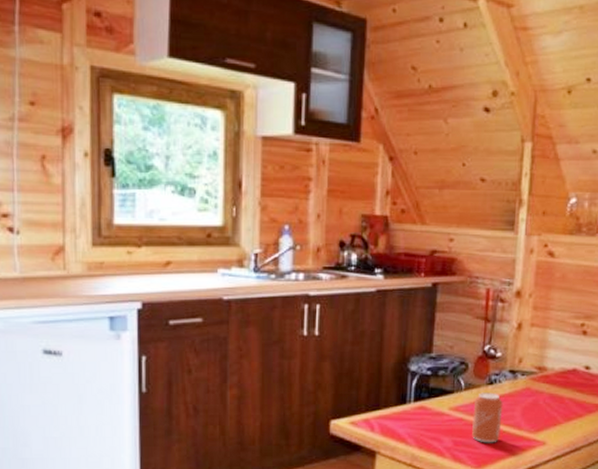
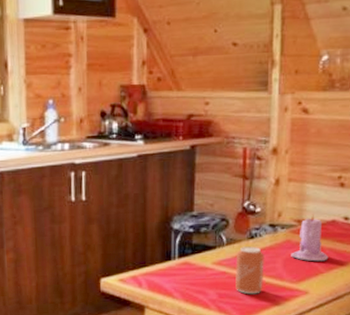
candle: none [530,361,568,411] -> present [291,214,329,262]

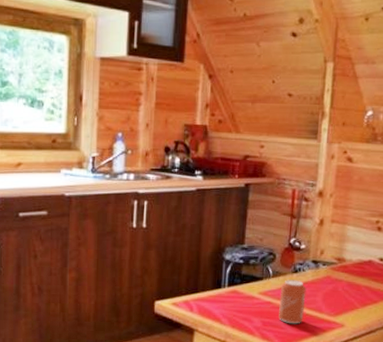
candle: present [291,214,329,262] -> none [330,254,364,298]

